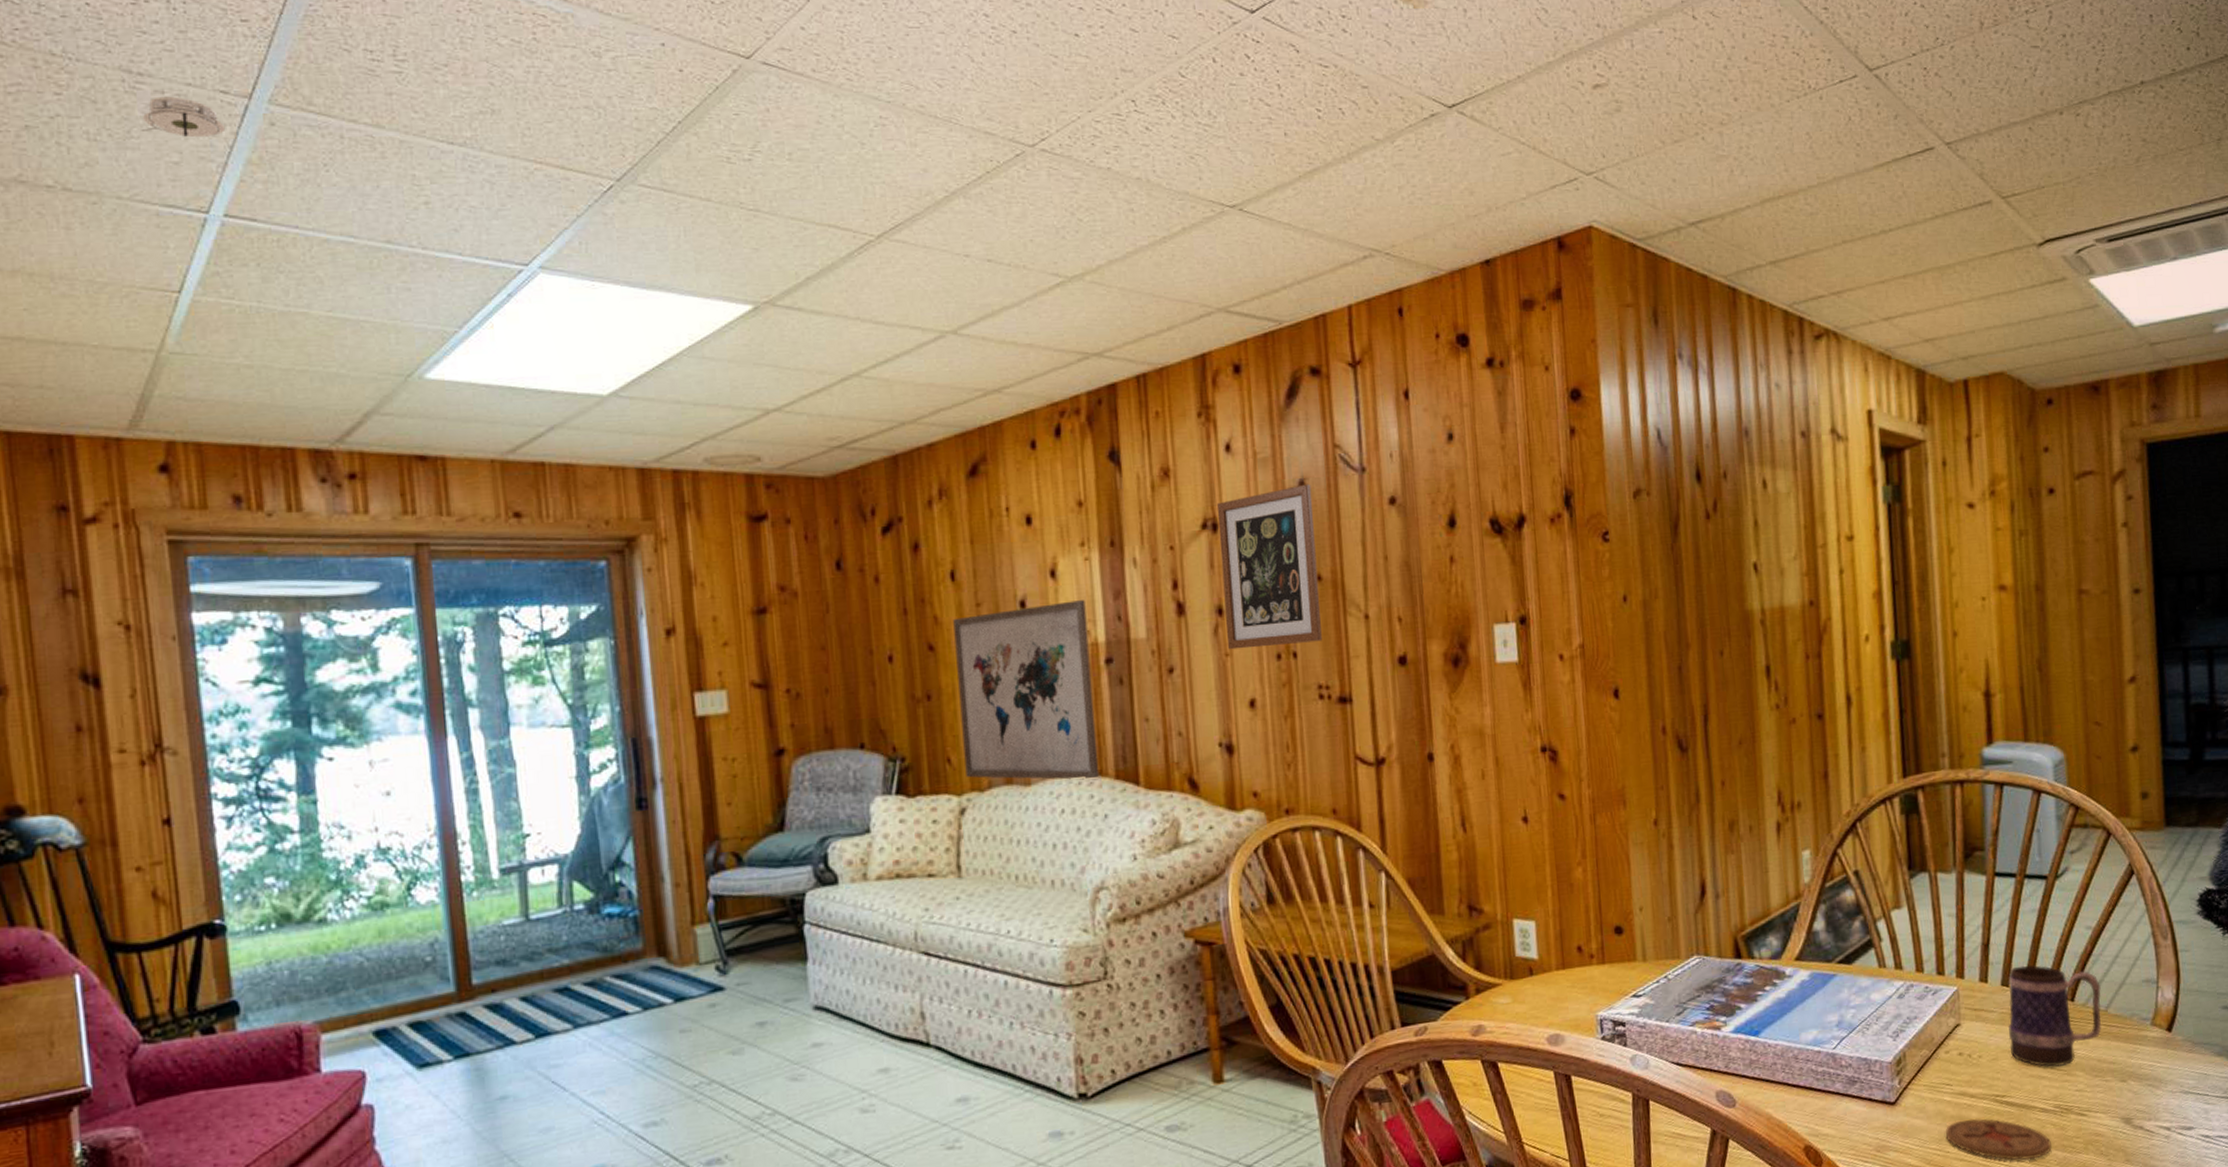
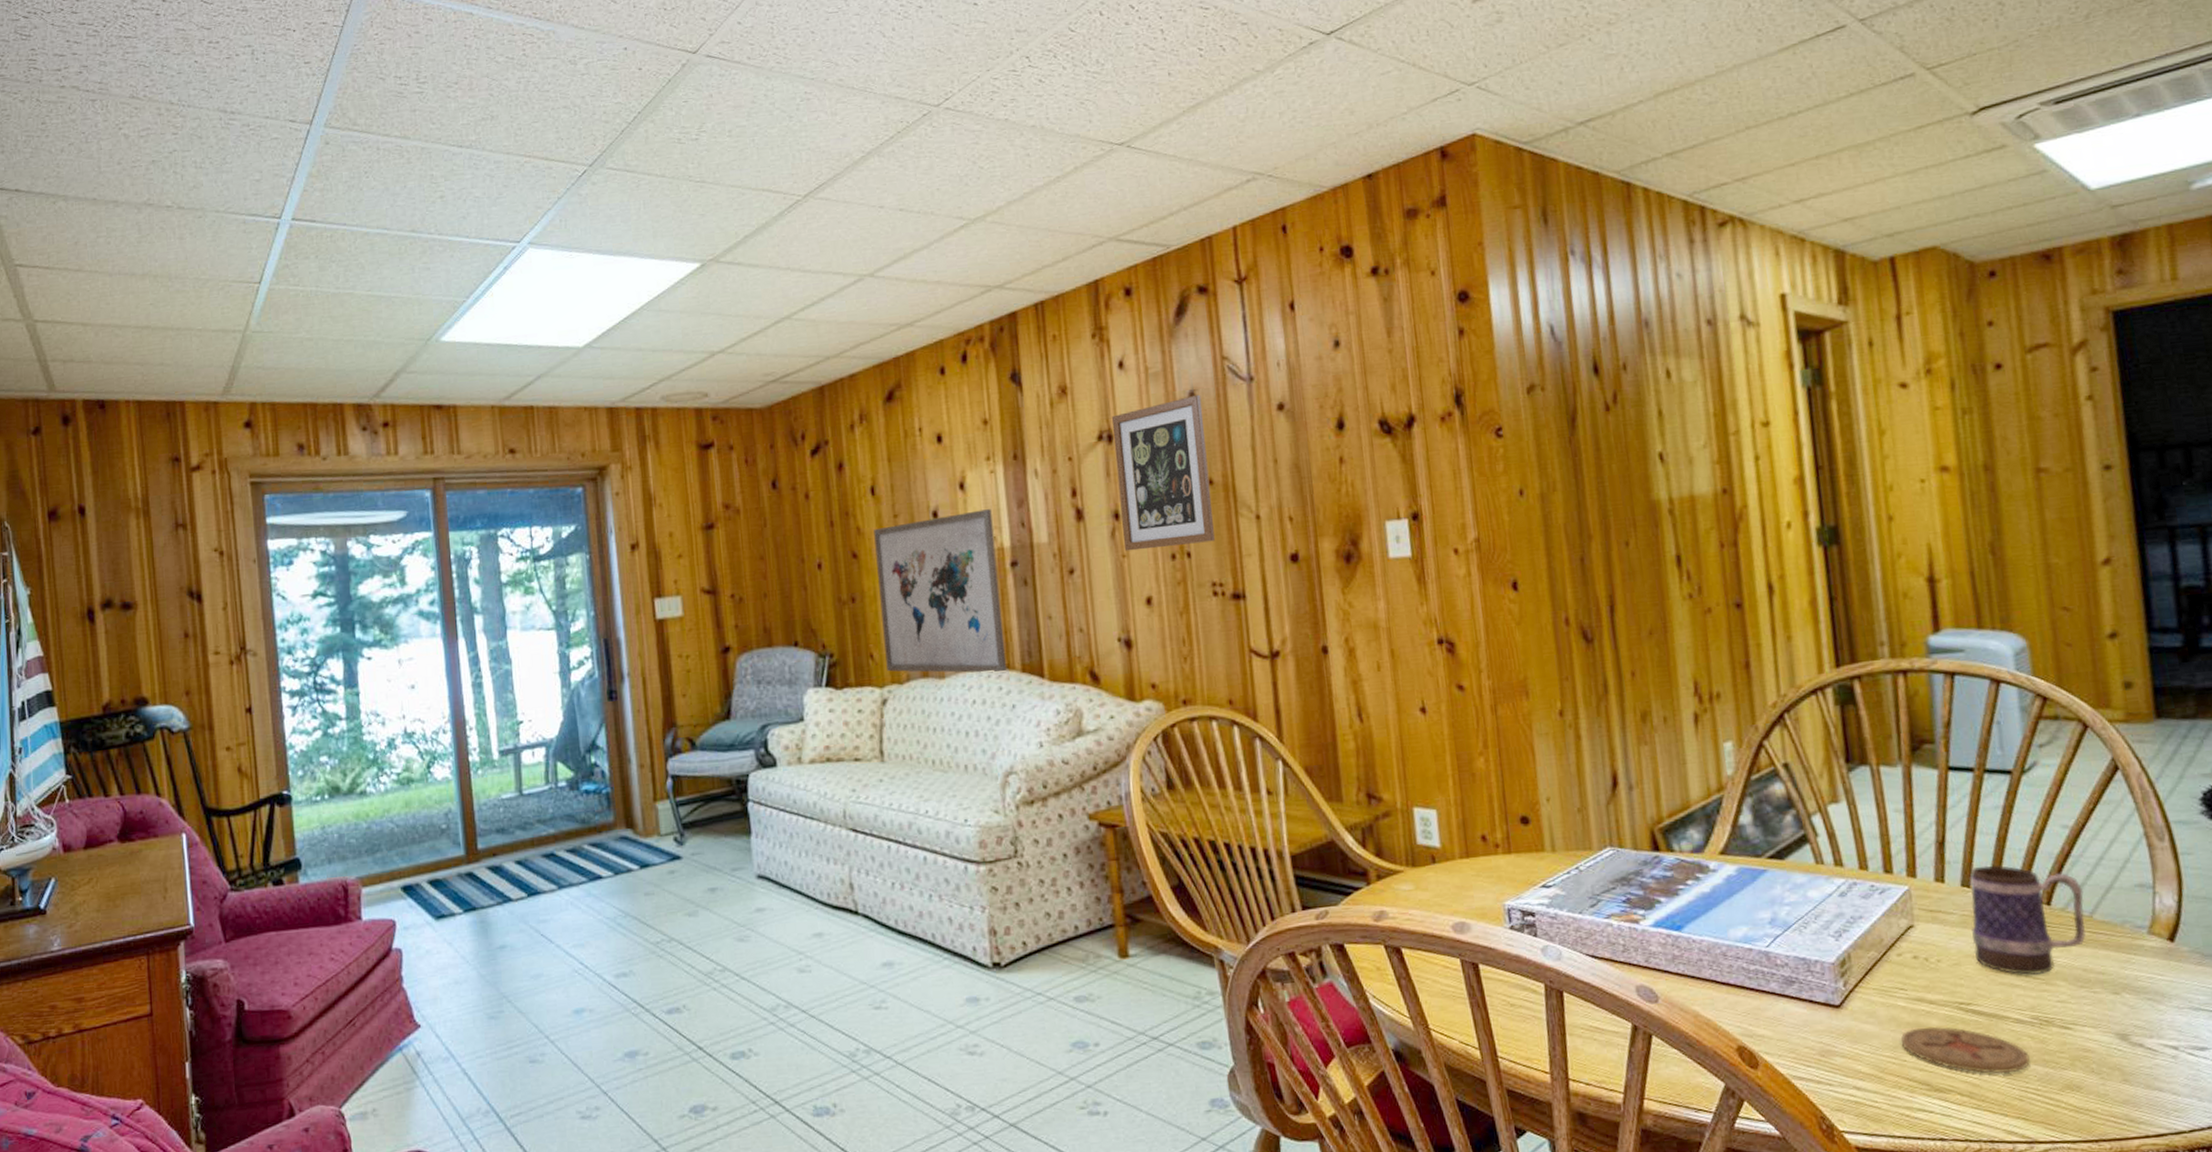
smoke detector: present [141,96,226,138] -> none [233,128,293,159]

